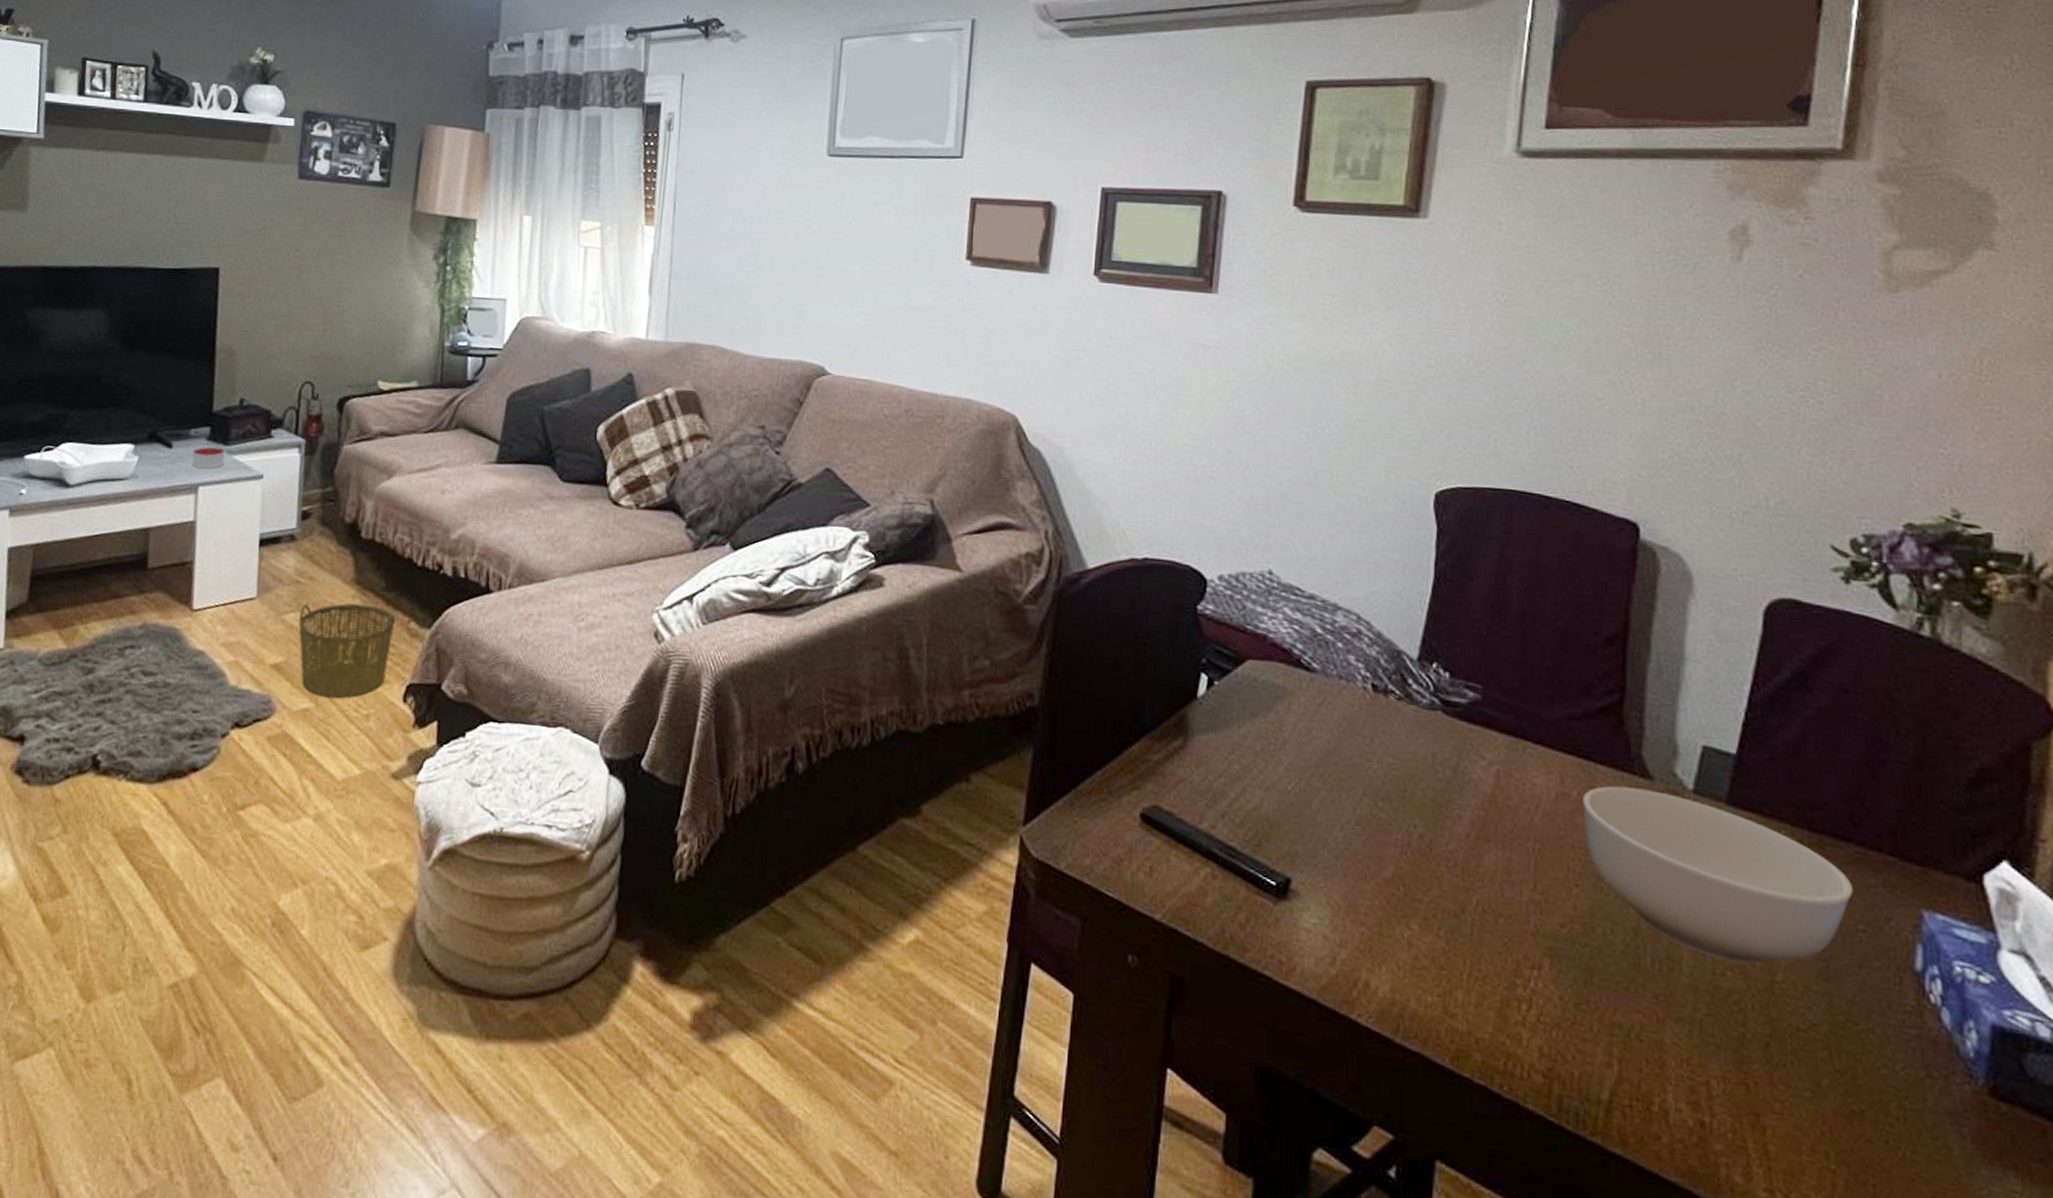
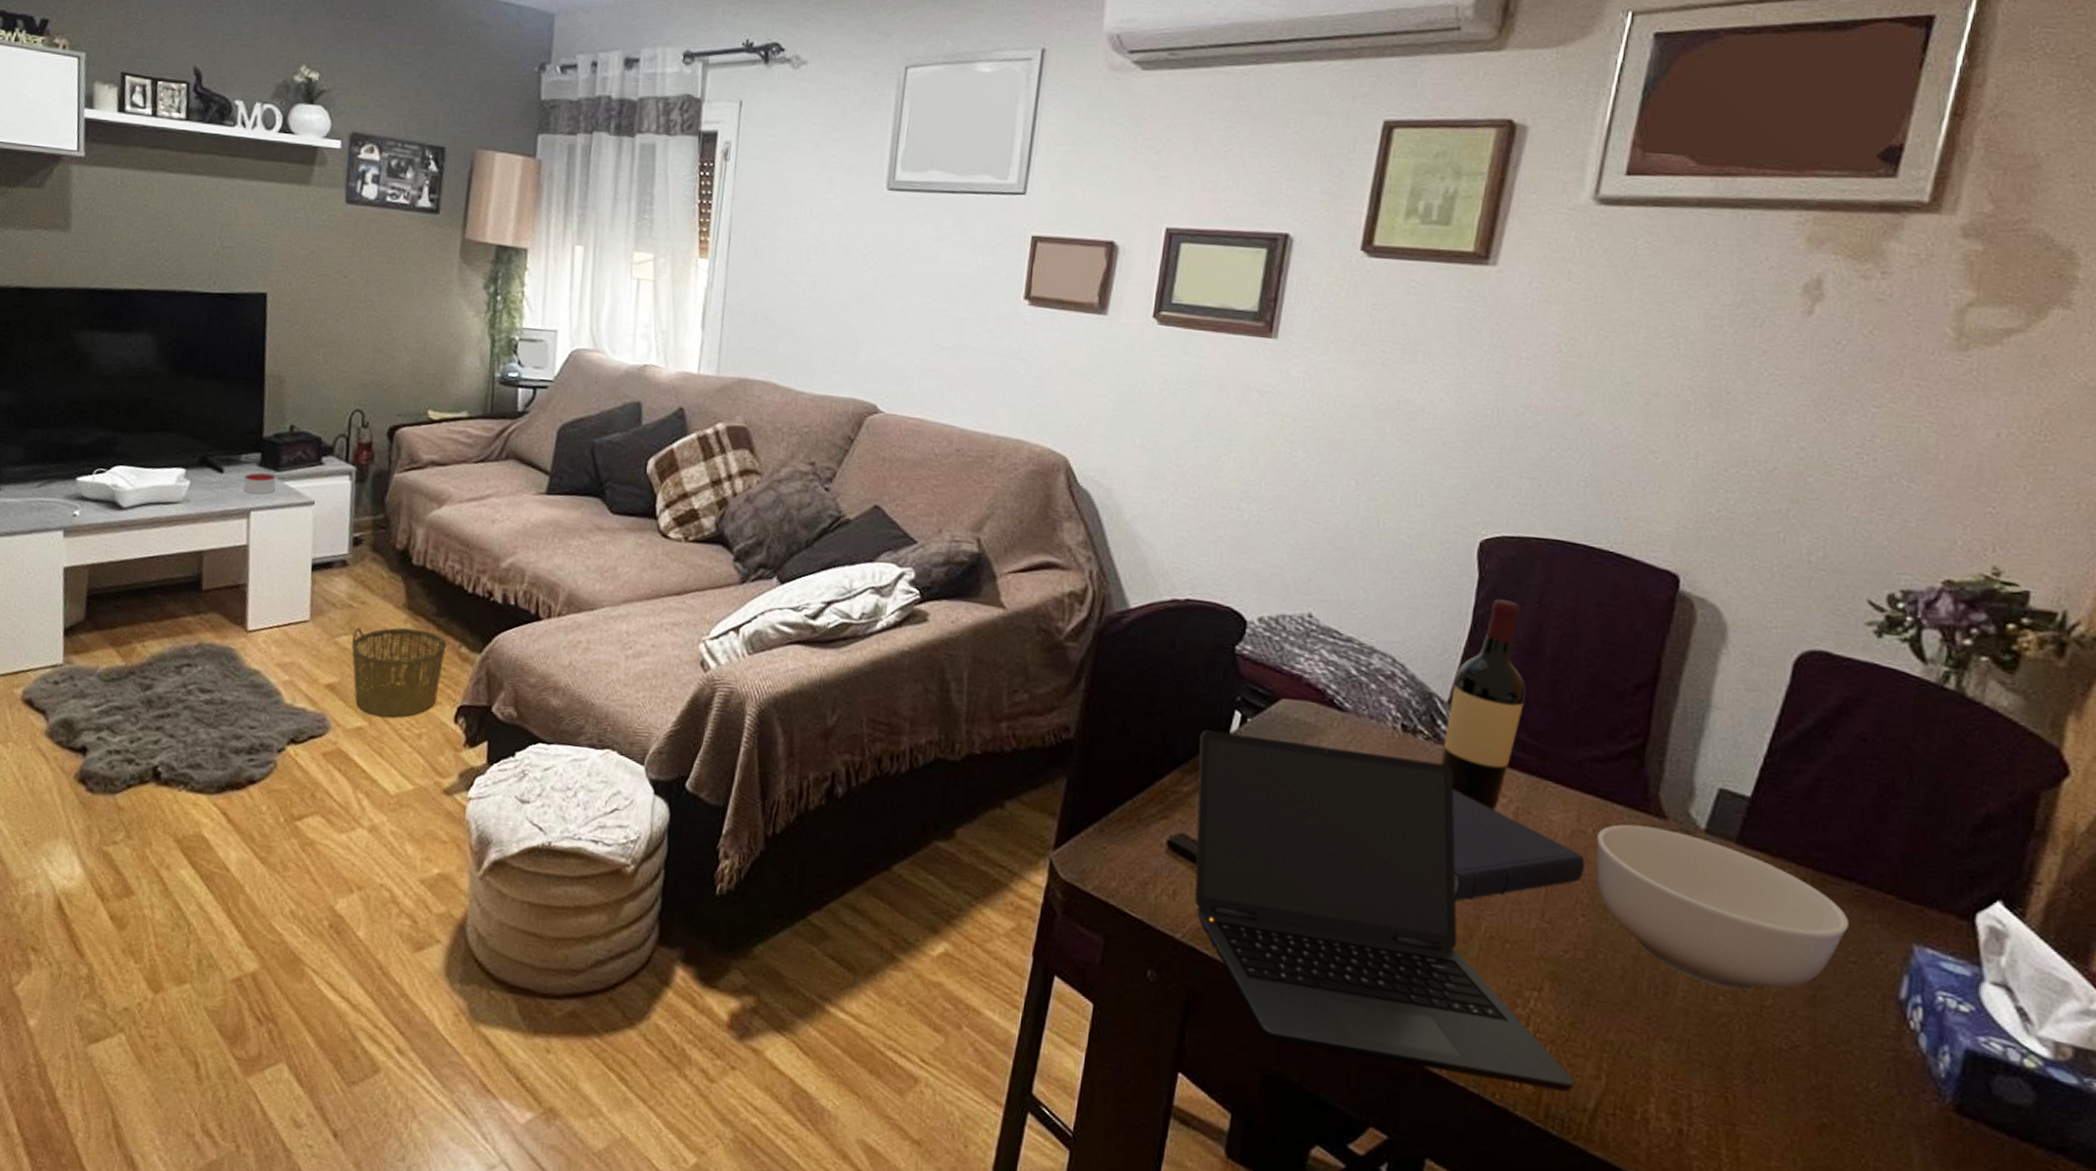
laptop: none [1166,694,1586,1081] -> present [1194,730,1575,1092]
wine bottle: none [1416,552,1495,775] -> present [1441,599,1526,811]
book: none [1429,752,1573,872] -> present [1451,789,1585,901]

